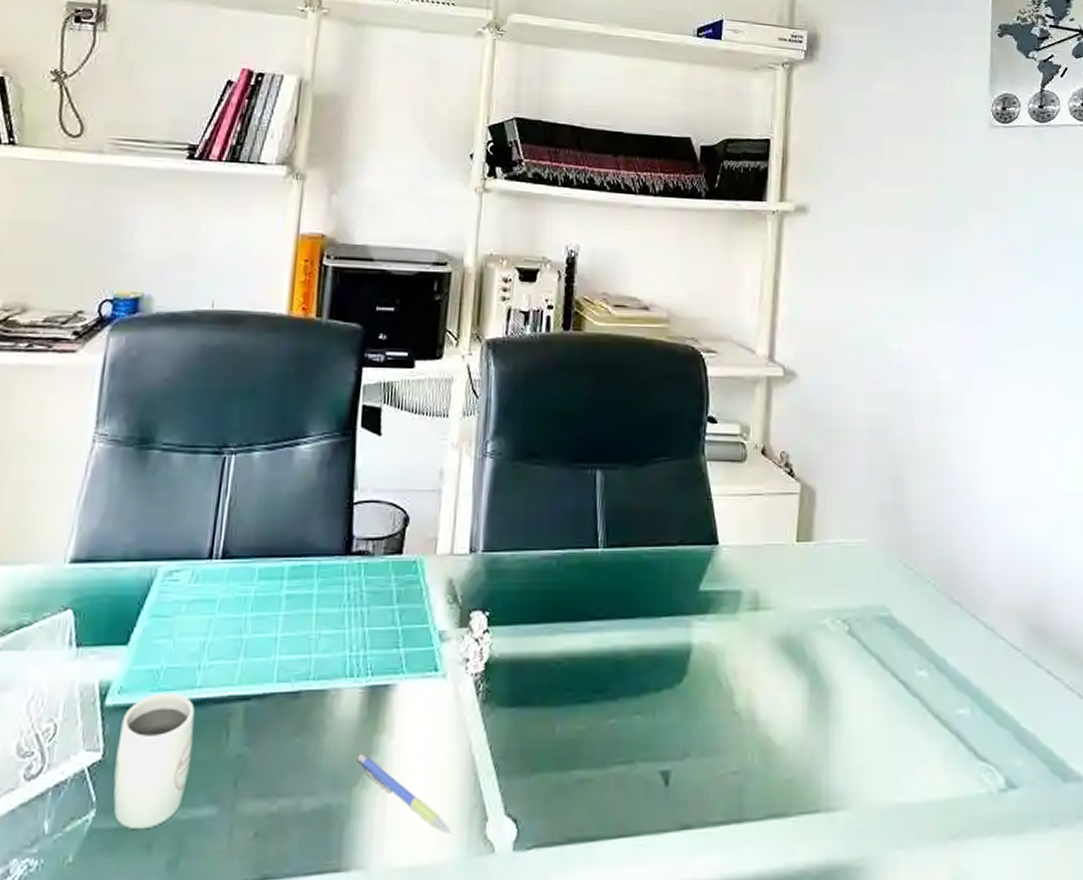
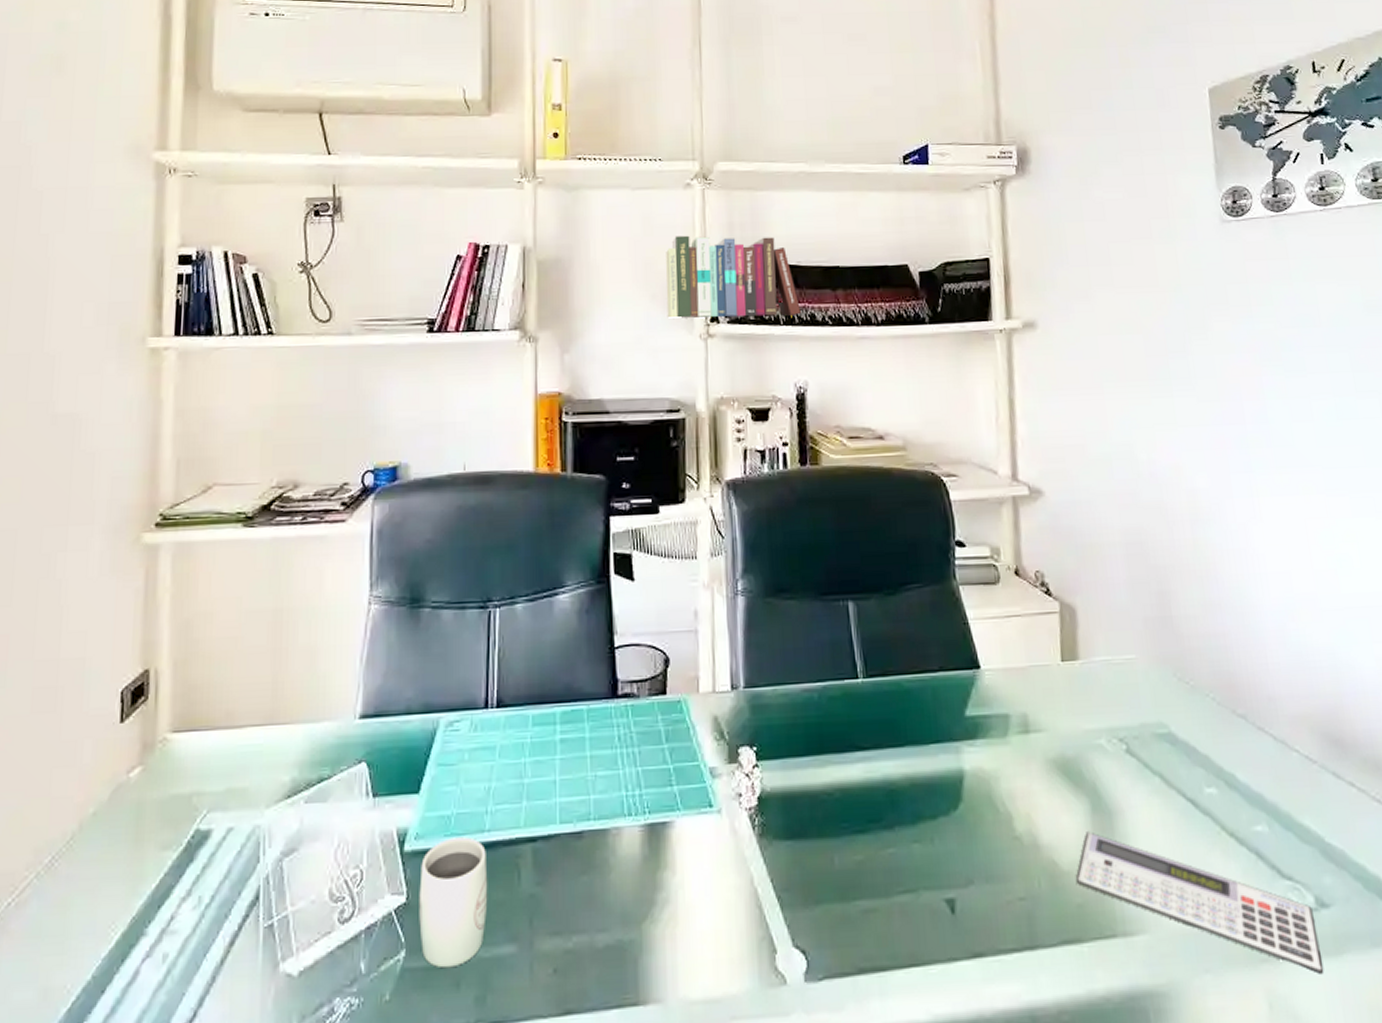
pen: present [357,754,450,834] -> none [643,890,740,966]
books: none [443,84,580,179] -> present [666,235,801,318]
calculator: none [788,709,1006,851] -> present [1076,831,1324,974]

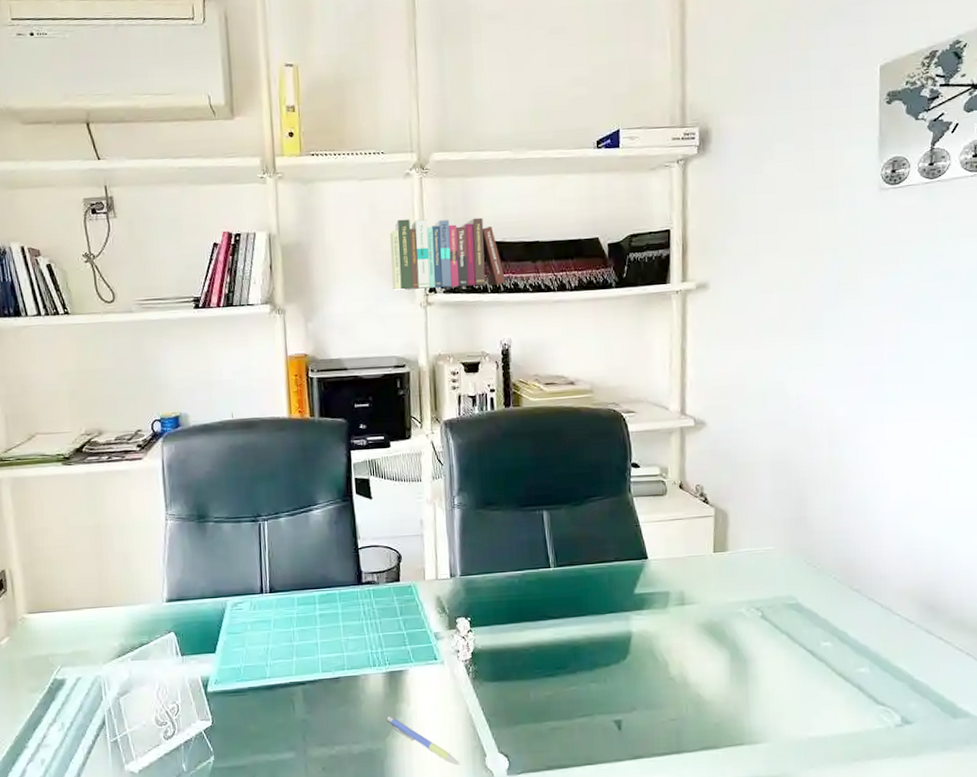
mug: present [419,837,488,969] -> none [220,682,272,768]
pen: none [643,890,740,966] -> present [386,716,459,765]
calculator: present [1076,831,1324,974] -> none [716,674,903,768]

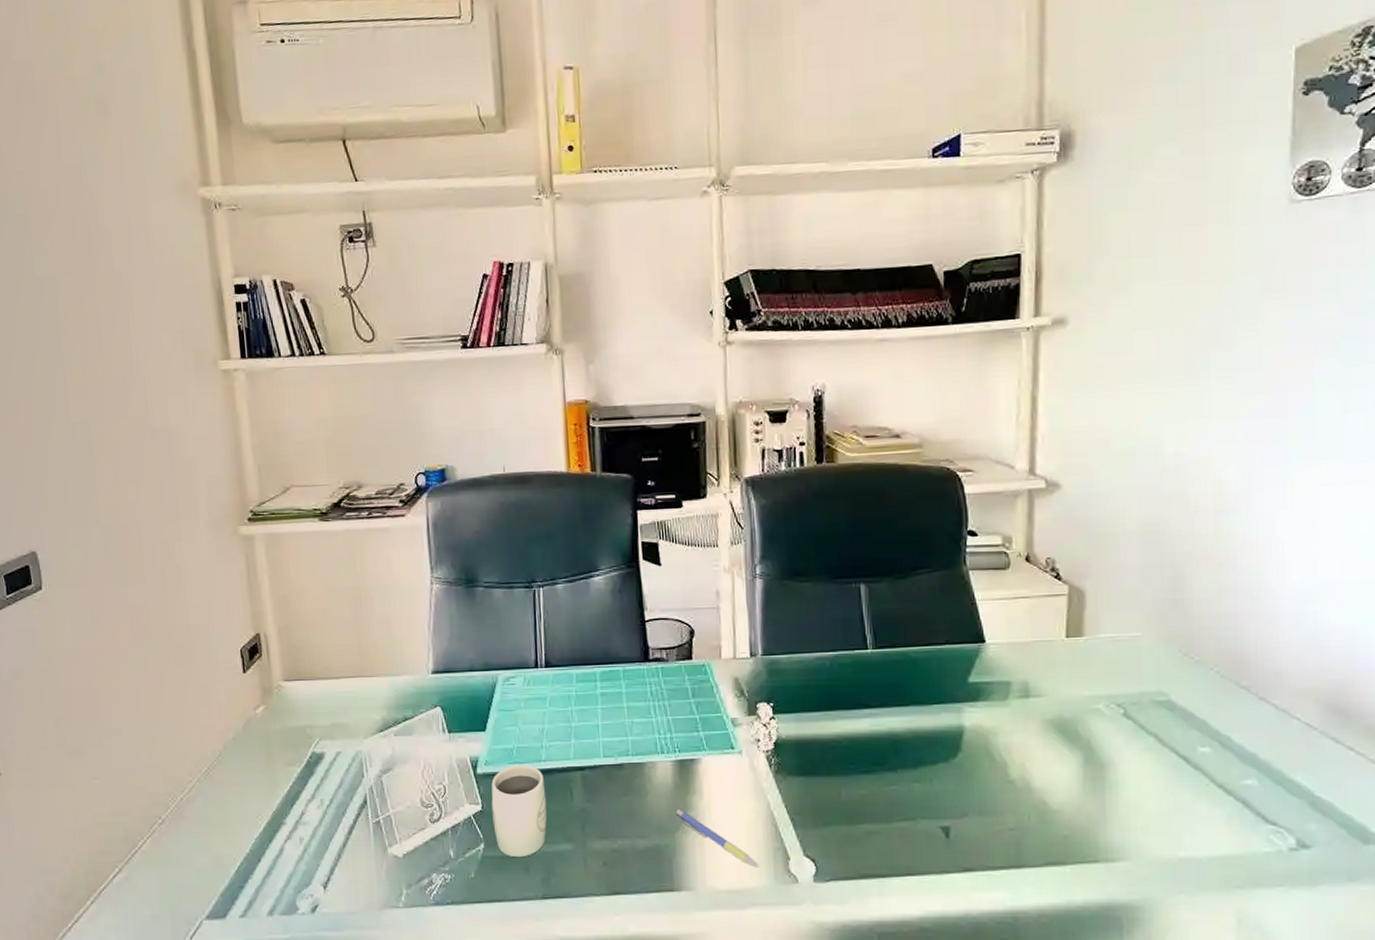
mug: none [220,682,272,768] -> present [491,765,548,858]
books: present [390,217,506,290] -> none [684,242,819,328]

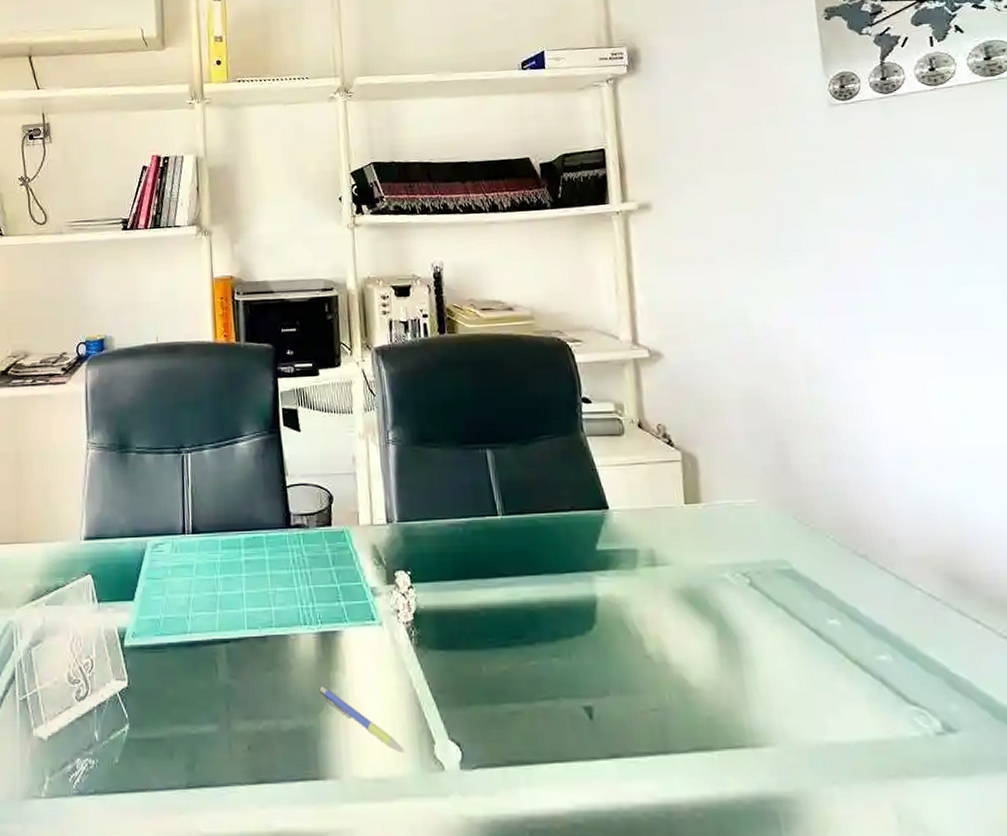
mug: present [491,765,548,858] -> none [137,637,193,741]

